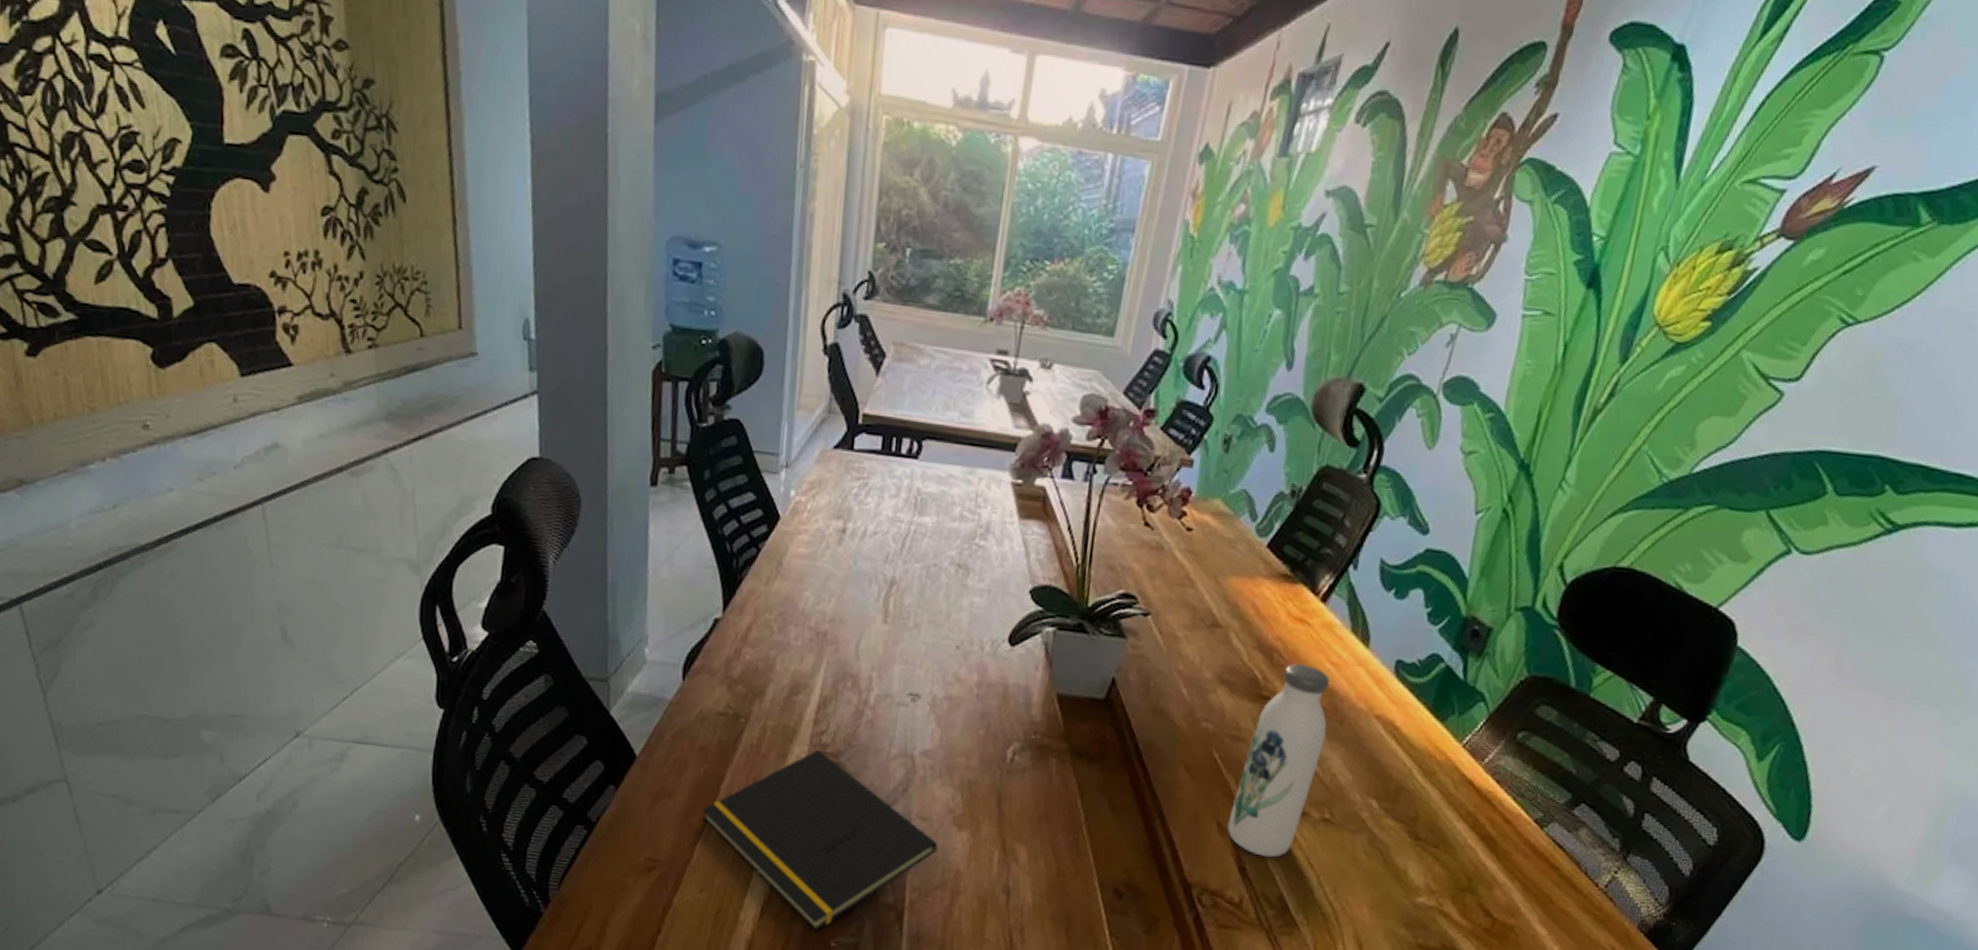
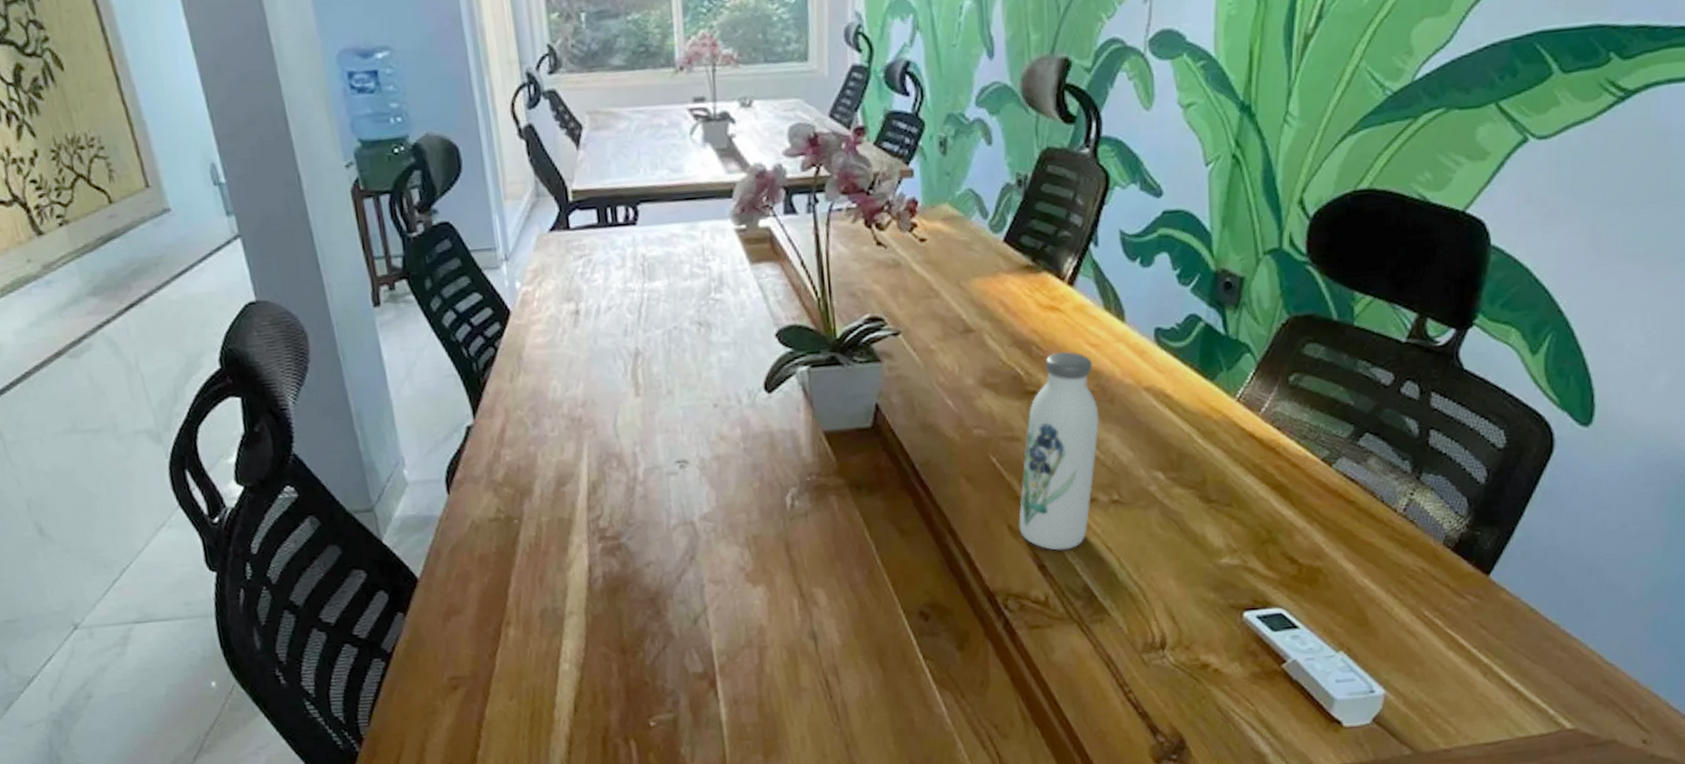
notepad: present [702,749,938,931] -> none [494,535,737,714]

